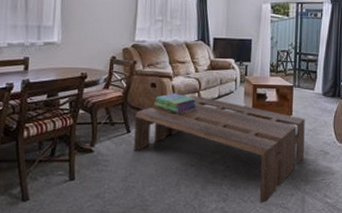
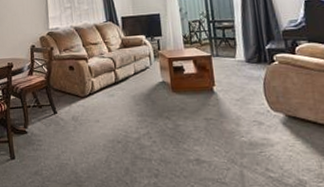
coffee table: present [134,95,305,204] -> none [59,74,236,179]
stack of books: present [154,93,197,113] -> none [74,73,115,93]

